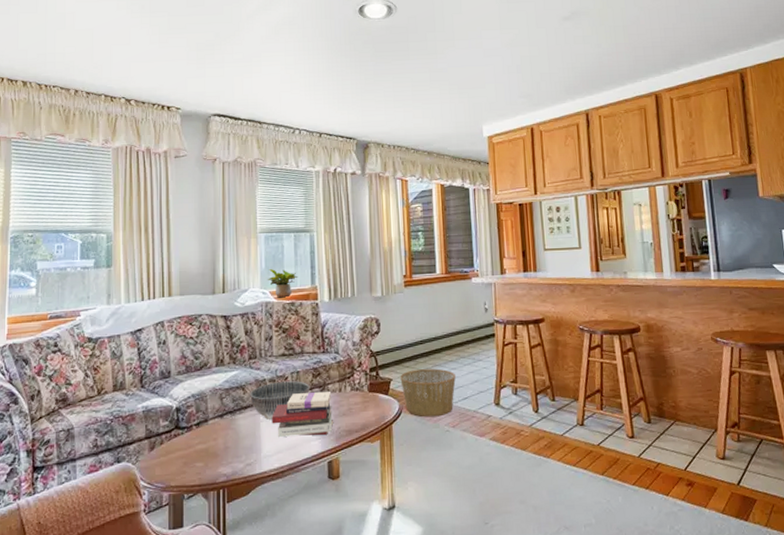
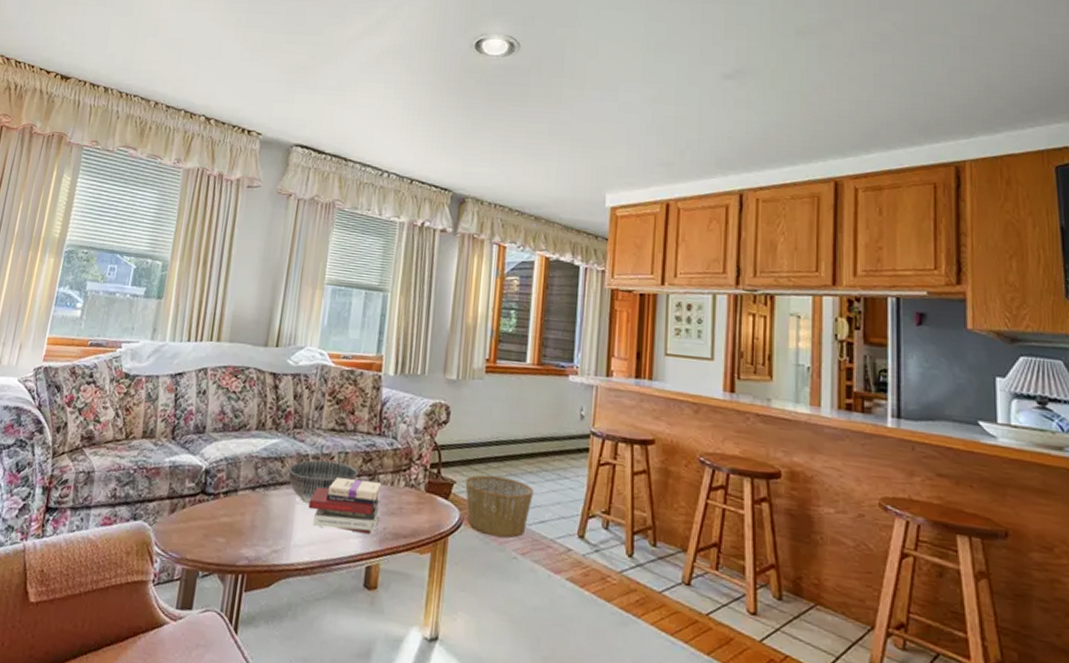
potted plant: present [267,269,298,298] -> none [327,328,363,364]

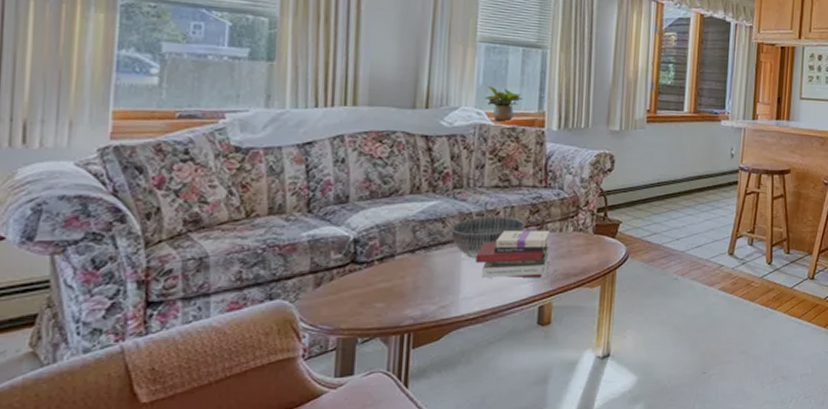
potted plant: none [327,328,363,364] -> present [484,86,523,122]
basket: present [465,474,533,538] -> none [630,213,691,264]

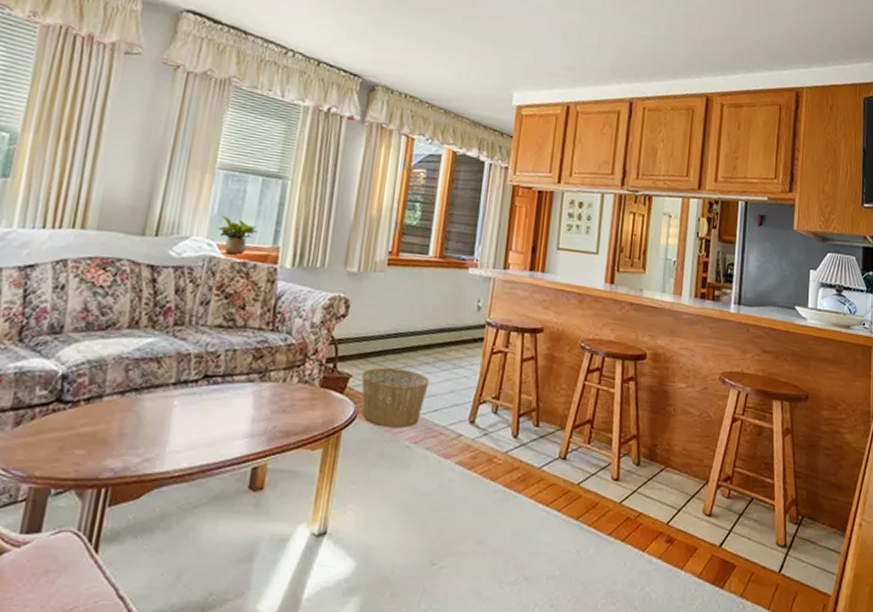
bowl: present [451,216,526,259] -> none [165,358,247,407]
books: present [475,230,551,278] -> none [188,377,273,433]
basket: none [630,213,691,264] -> present [361,367,429,429]

